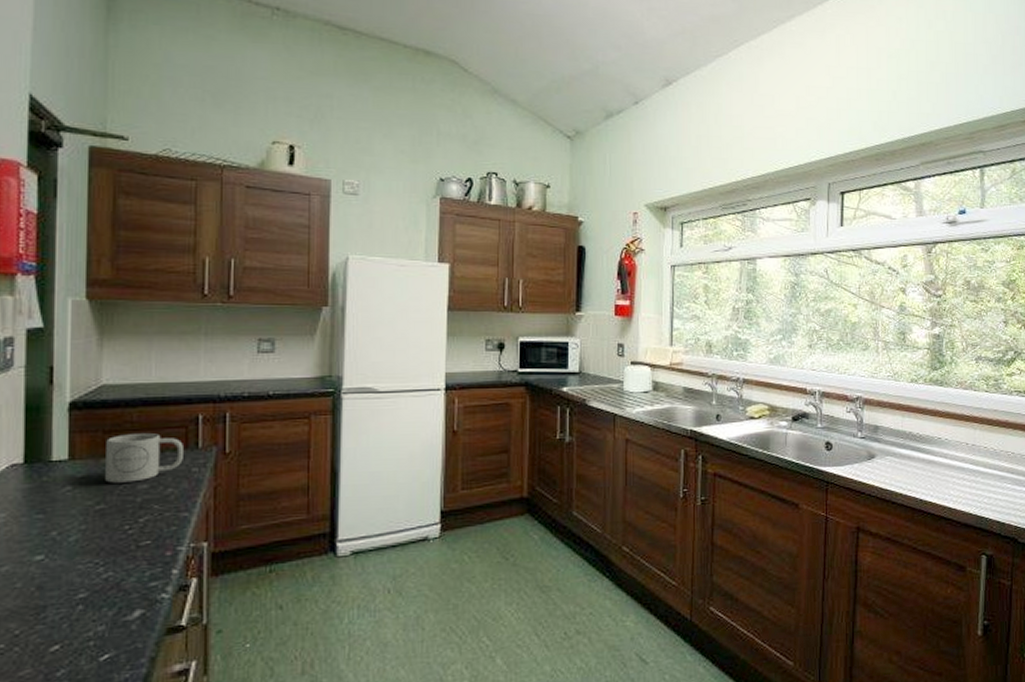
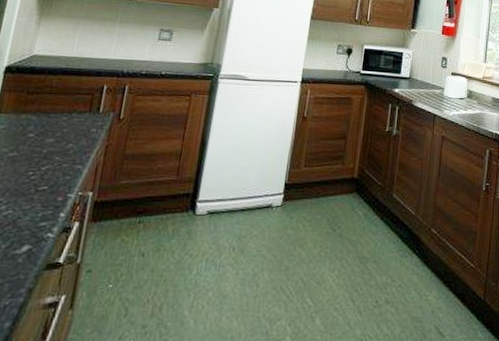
mug: present [105,433,183,483] -> none [21,96,88,136]

